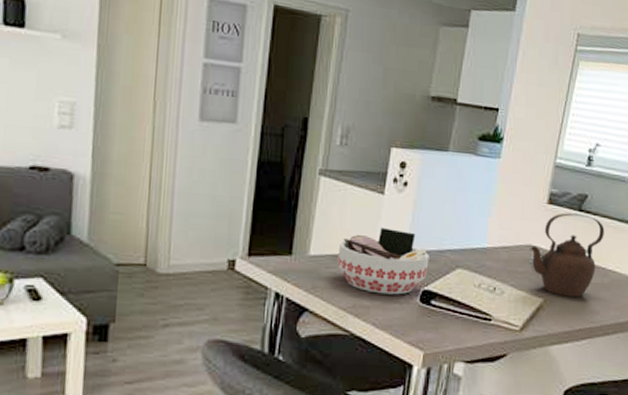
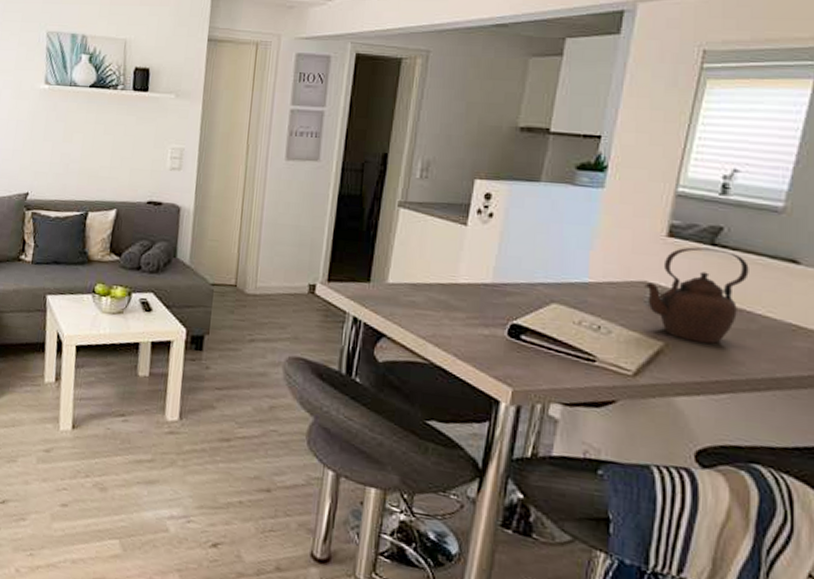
bowl: present [337,227,429,295] -> none [416,257,519,327]

